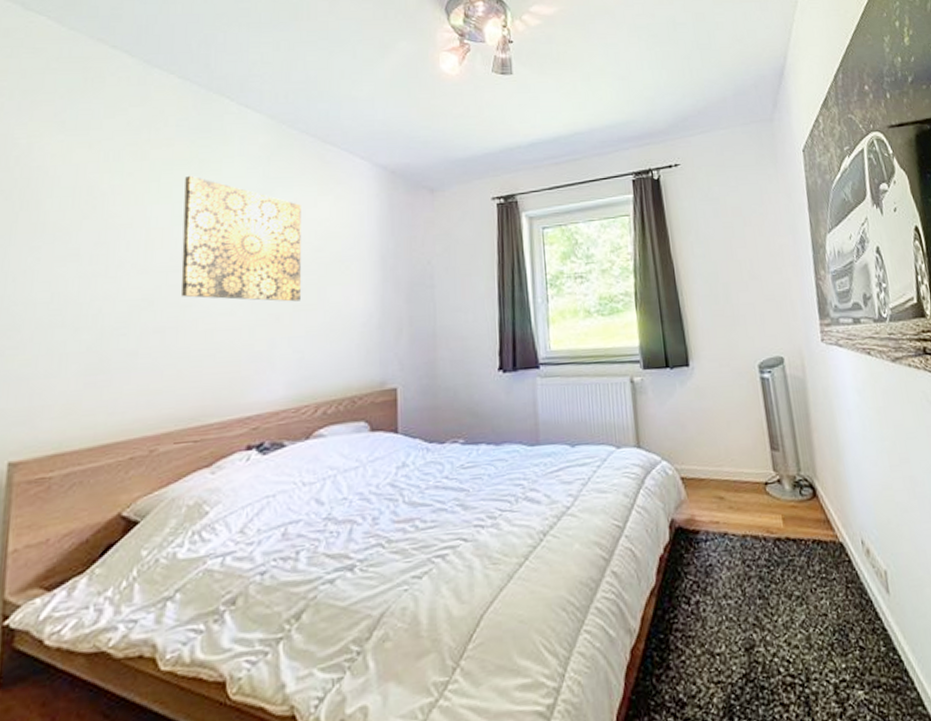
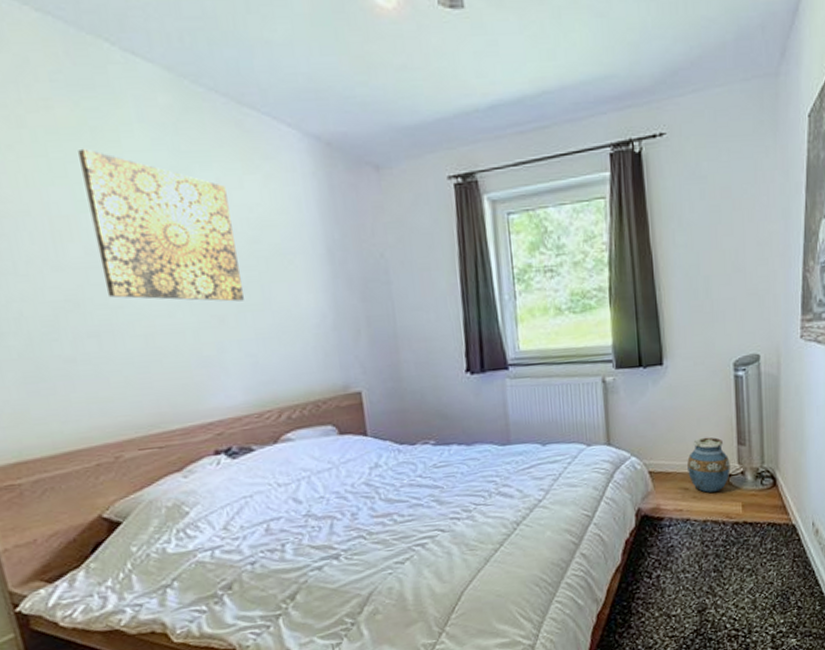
vase: none [720,441,766,503] -> present [687,437,731,493]

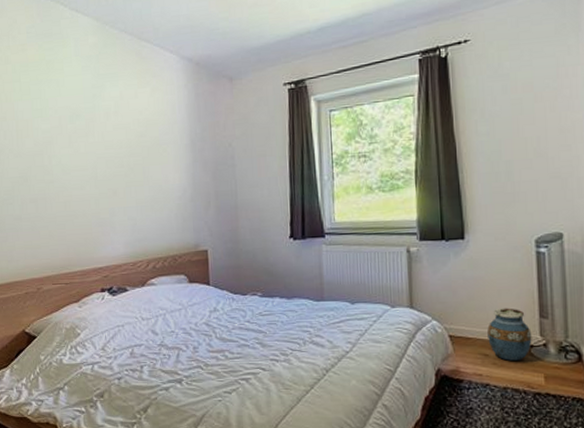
wall art: present [78,148,244,302] -> none [38,75,131,179]

